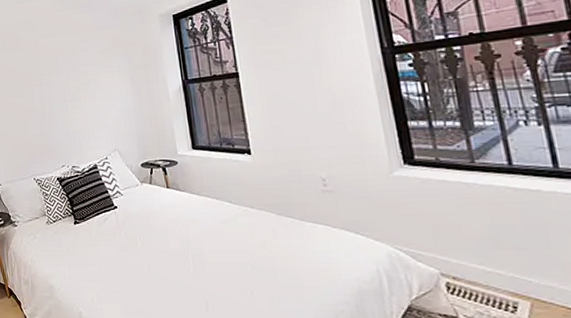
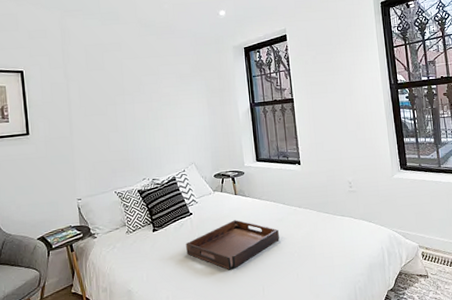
serving tray: none [111,218,226,277] -> present [186,220,279,270]

